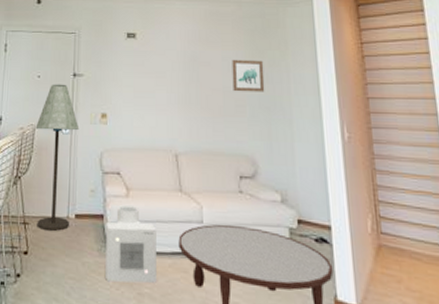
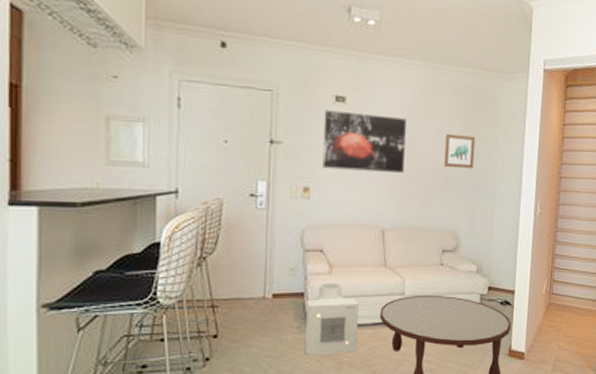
floor lamp: present [35,84,80,232] -> none [223,151,278,313]
wall art: none [117,45,193,98] -> present [322,110,406,173]

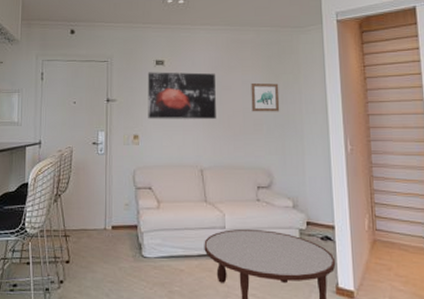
air purifier: present [304,283,359,356] -> none [139,216,185,284]

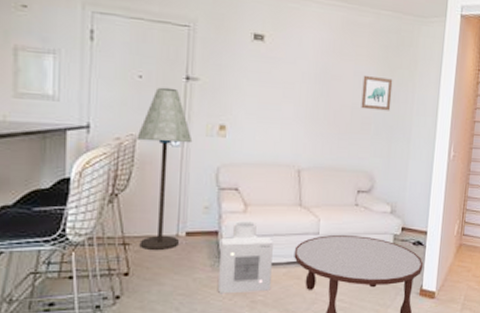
floor lamp: none [73,109,114,242] -> present [136,87,193,251]
air purifier: none [139,216,185,284] -> present [217,221,273,294]
wall art: present [147,72,216,119] -> none [239,47,325,113]

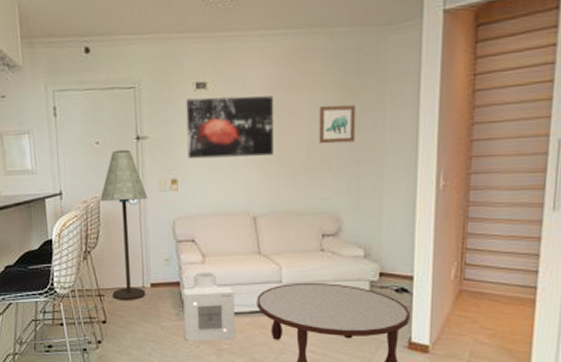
wall art: none [239,47,325,113] -> present [186,96,273,159]

